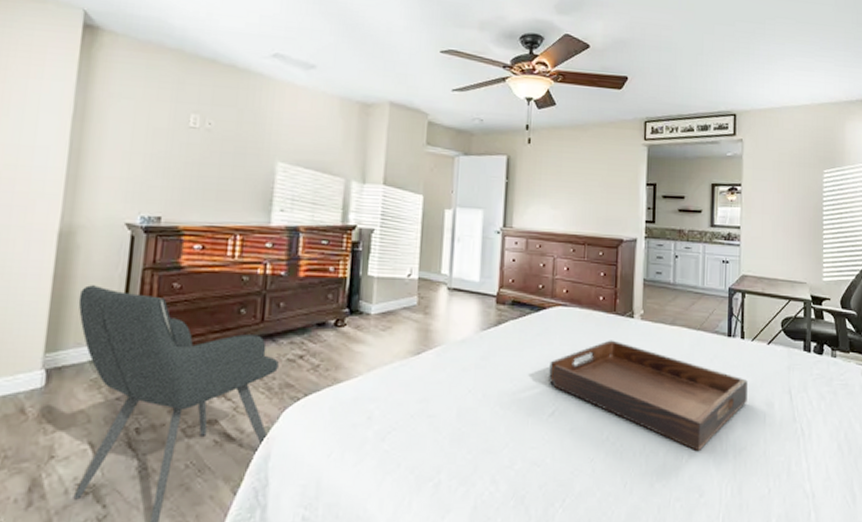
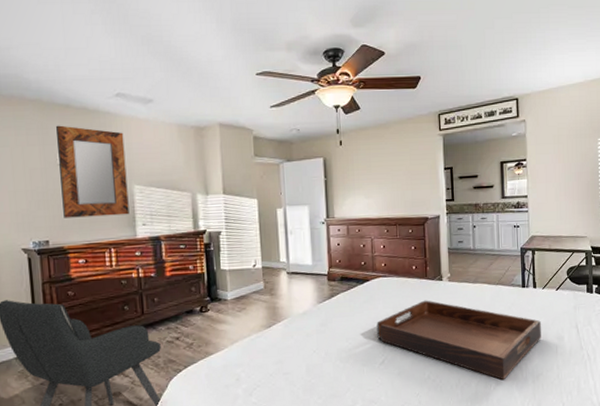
home mirror: none [185,81,275,197] -> present [56,125,130,218]

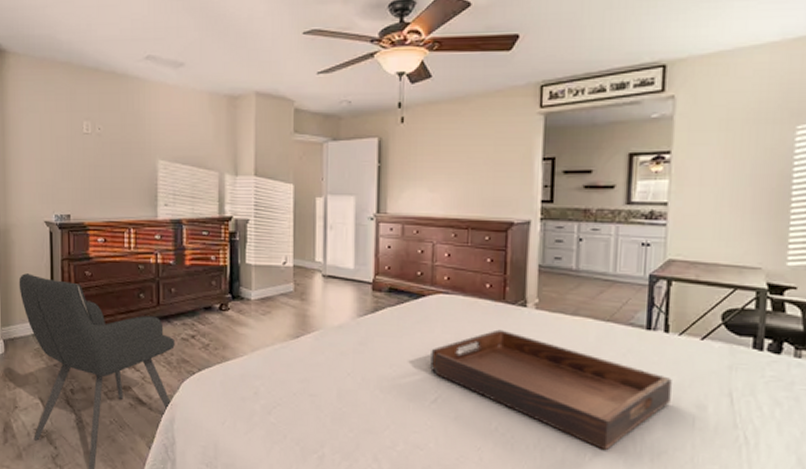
home mirror: present [56,125,130,218] -> none [84,90,152,193]

